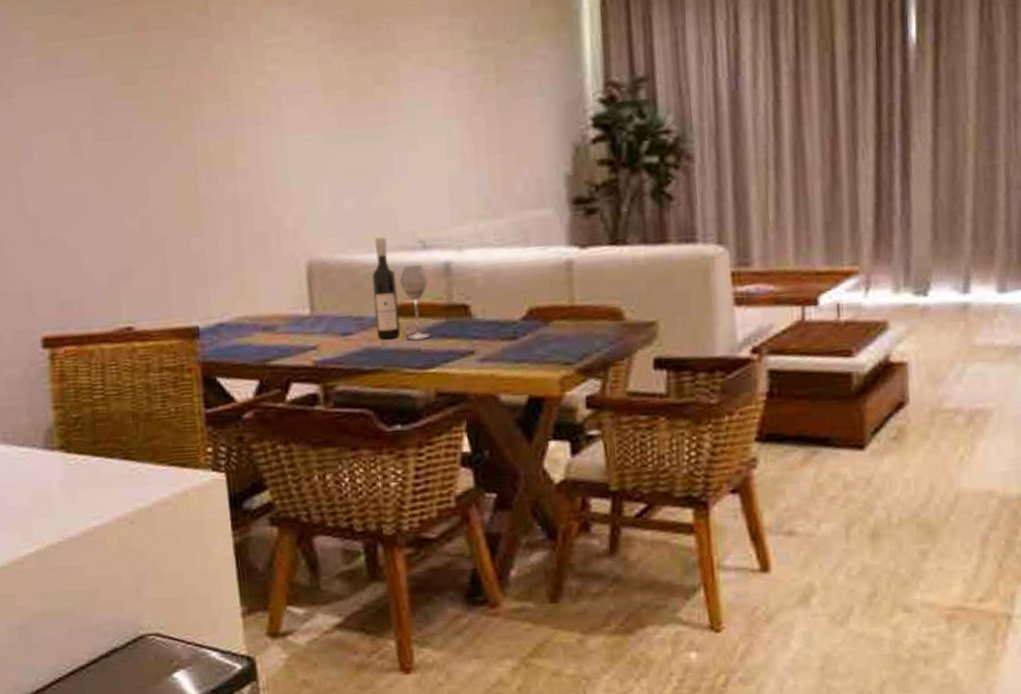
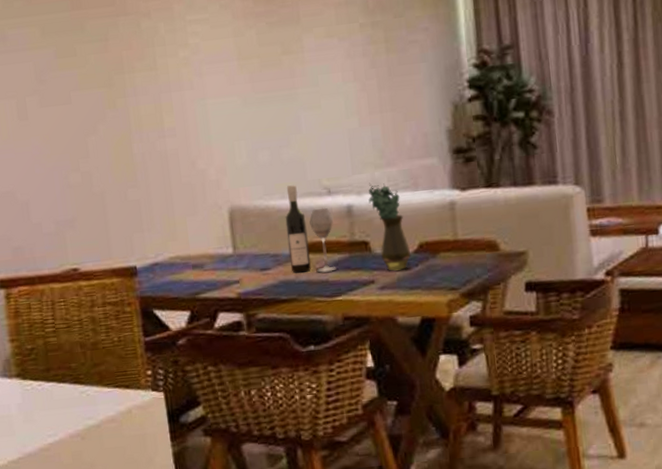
vase: none [470,236,518,340] -> present [368,183,411,271]

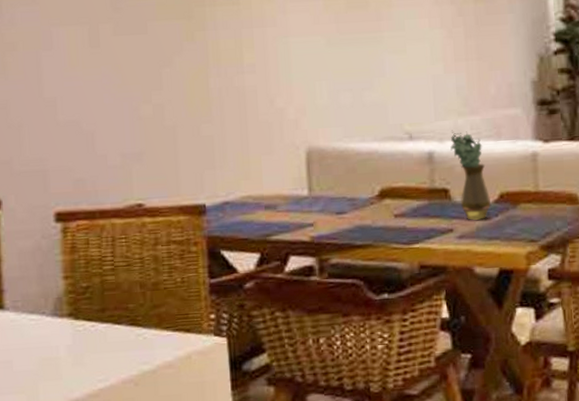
bottle: present [285,184,311,273] -> none [364,127,389,218]
wineglass: present [309,208,337,273] -> none [389,153,415,219]

